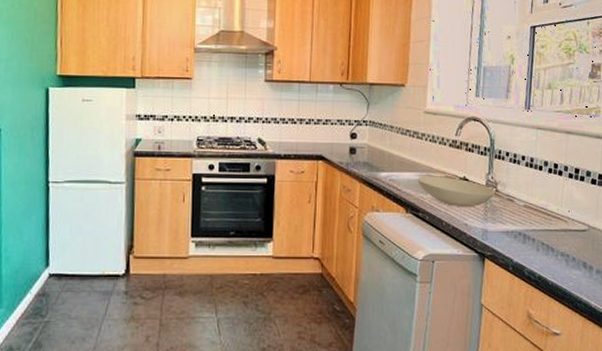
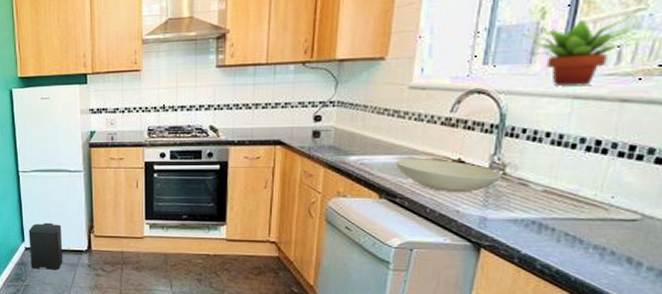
pedal bin: none [54,243,96,301] -> present [29,222,63,270]
succulent plant: none [500,67,572,119] -> present [522,15,638,86]

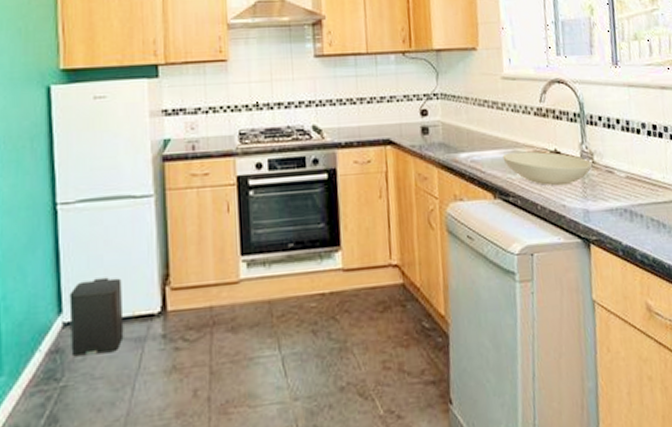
succulent plant: present [522,15,638,86] -> none [580,14,660,75]

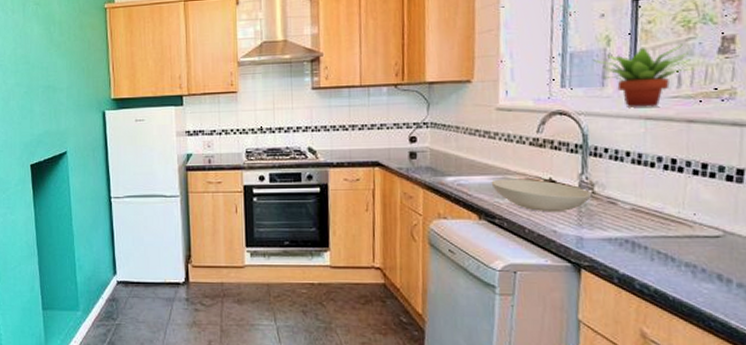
pedal bin: present [69,277,124,357] -> none [121,253,159,306]
succulent plant: none [580,14,660,75] -> present [592,43,693,107]

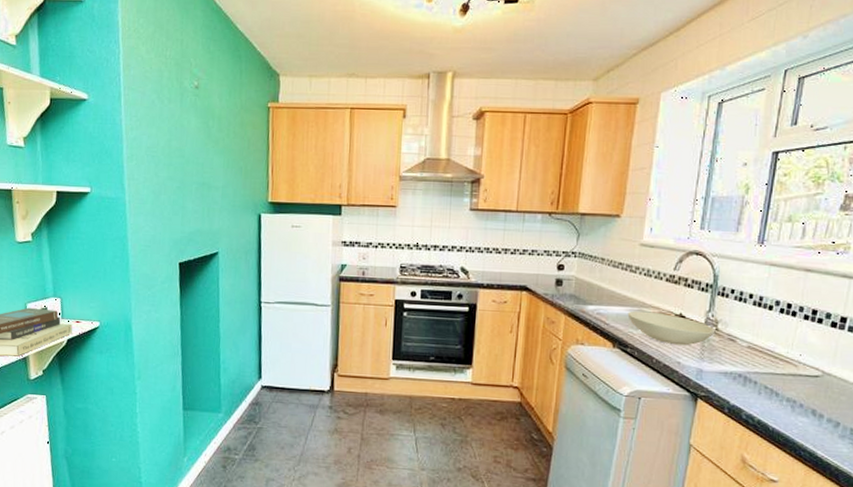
succulent plant: present [592,43,693,107] -> none [731,197,817,254]

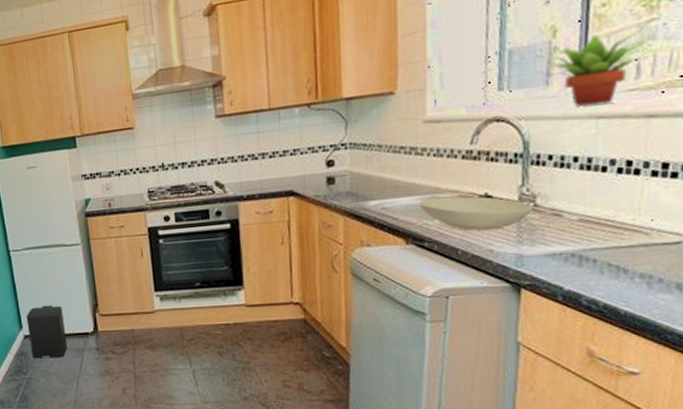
pedal bin: none [266,359,303,412] -> present [26,305,68,359]
succulent plant: none [731,197,817,254] -> present [535,26,655,107]

